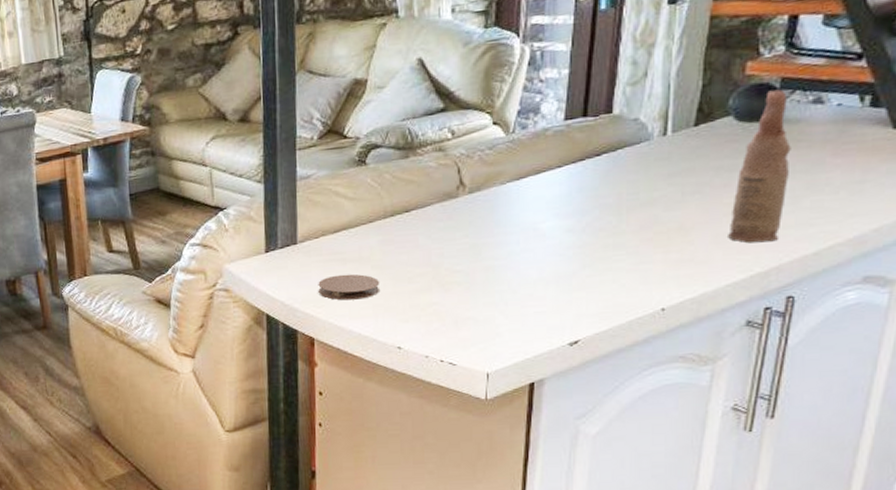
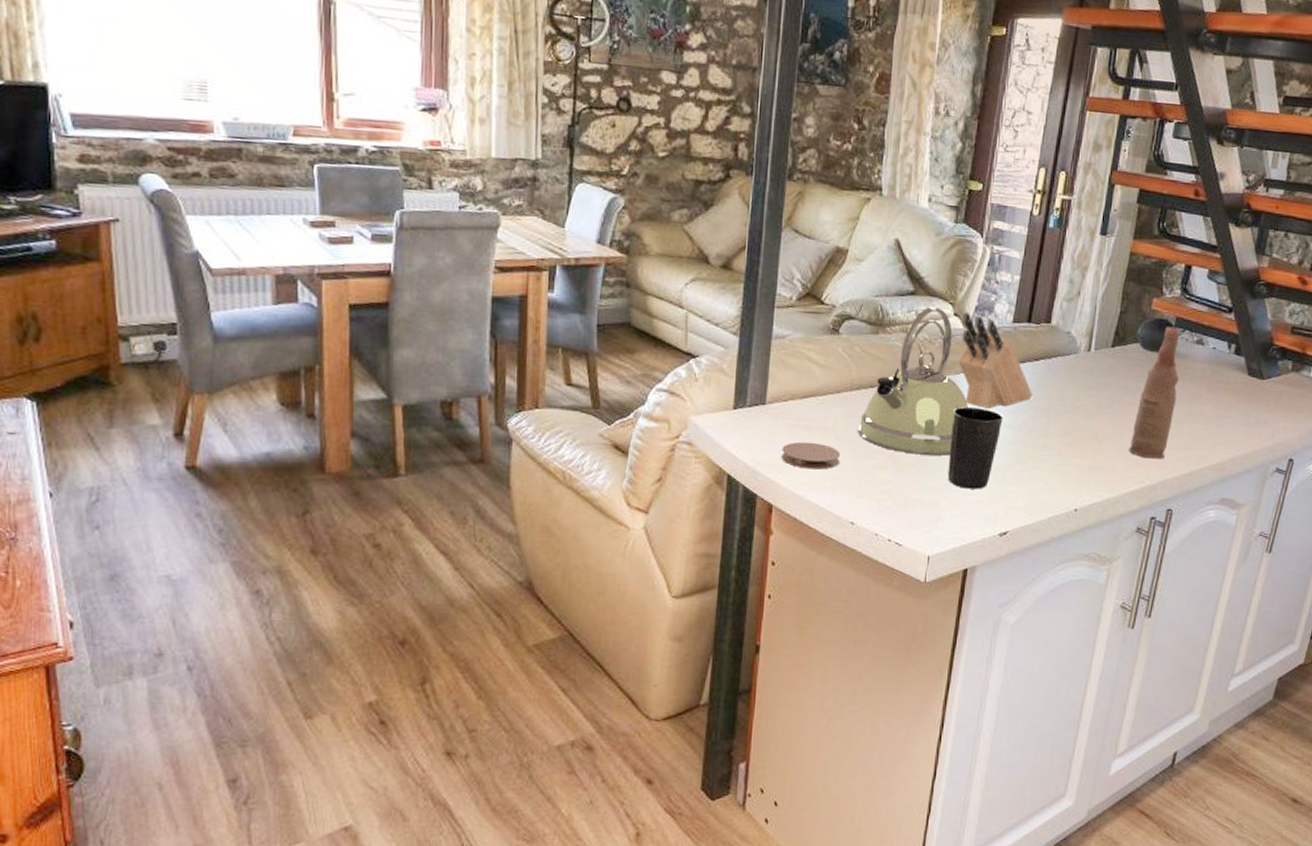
kettle: none [396,119,520,273] -> present [858,307,969,456]
cup: none [501,215,562,301] -> present [947,407,1003,489]
knife block: none [503,119,597,216] -> present [958,312,1033,409]

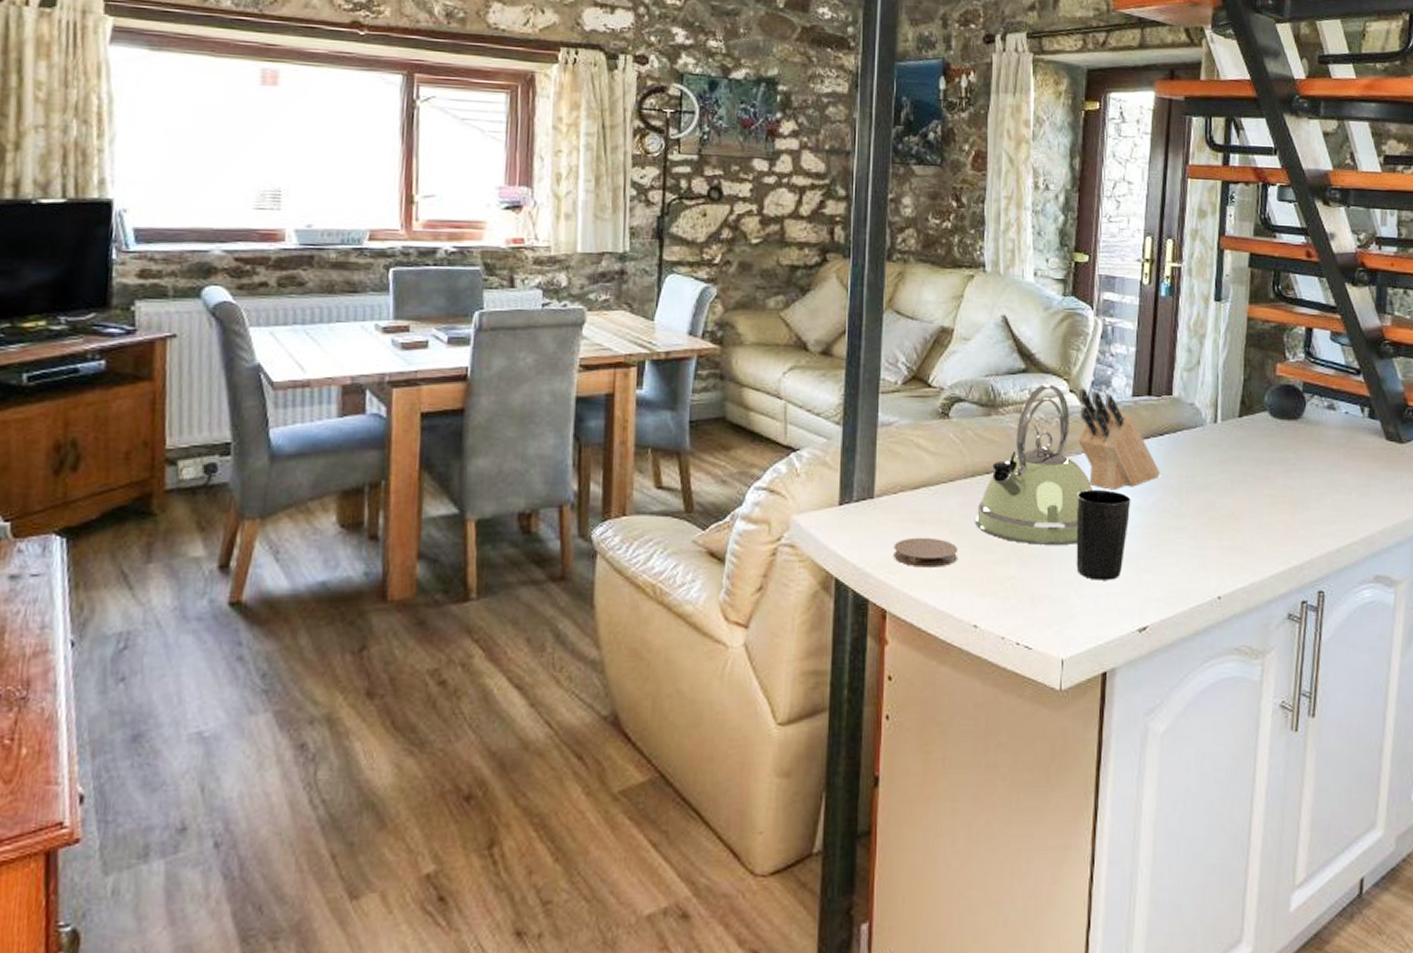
bottle: present [1129,326,1179,459] -> none [1269,392,1314,536]

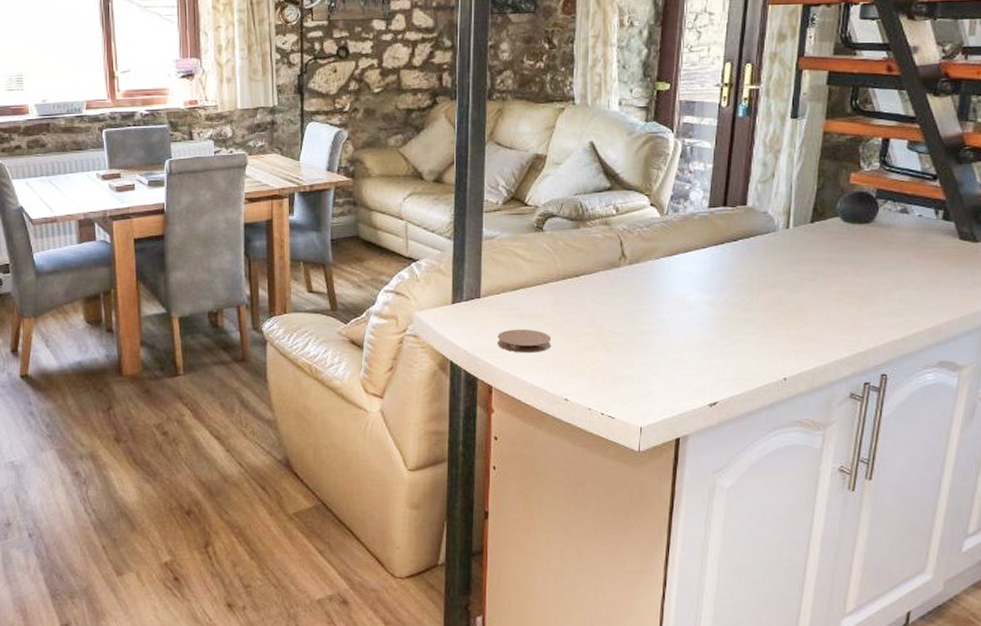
kettle: present [976,384,1093,545] -> none [566,200,671,335]
cup: present [1076,490,1131,580] -> none [654,289,705,364]
knife block: present [1078,388,1161,490] -> none [658,202,734,289]

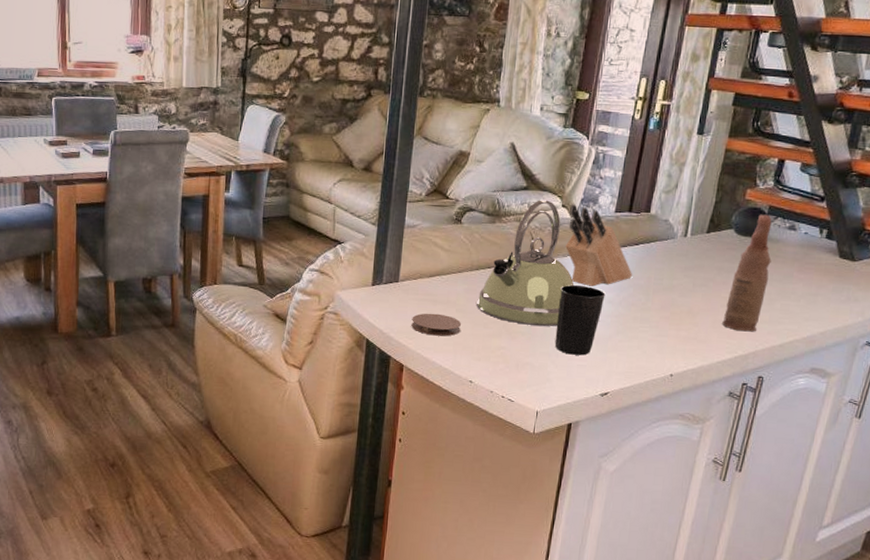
kettle: none [566,200,671,335] -> present [476,200,575,326]
cup: none [654,289,705,364] -> present [554,285,606,356]
knife block: none [658,202,734,289] -> present [565,204,633,287]
bottle: none [836,198,884,327] -> present [722,214,772,332]

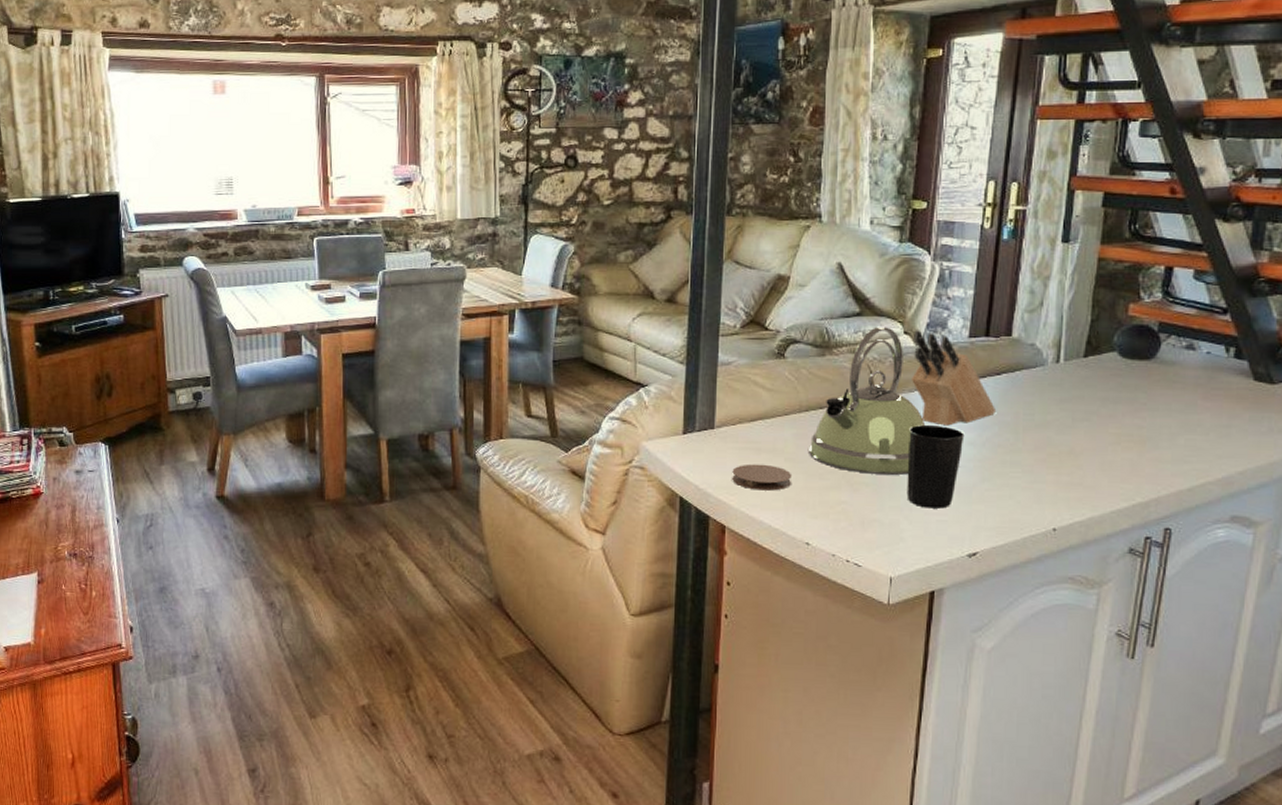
bottle: present [722,214,772,332] -> none [1113,332,1168,474]

